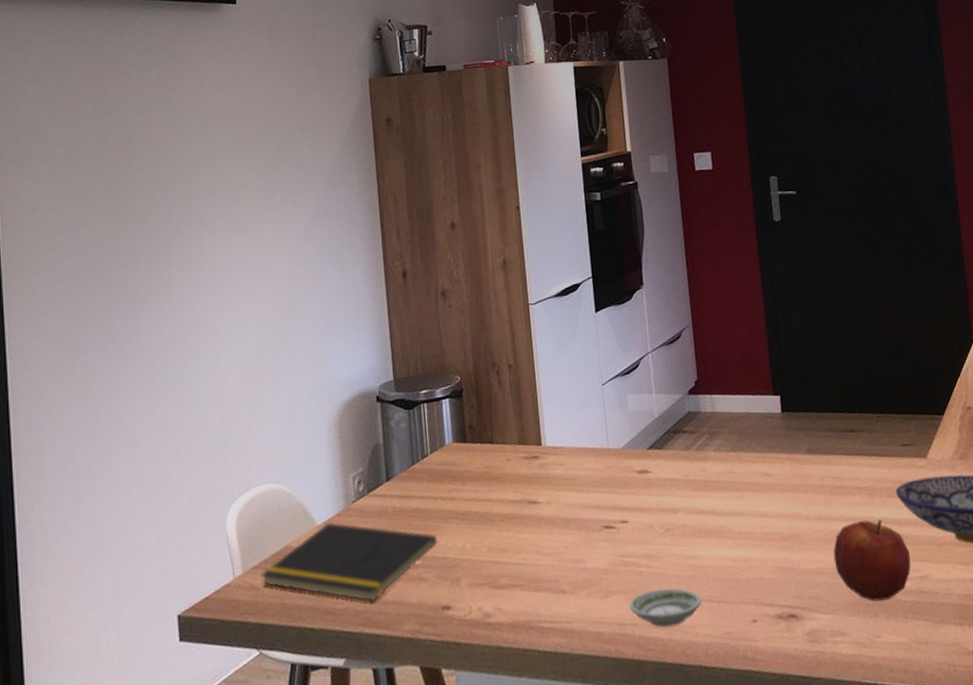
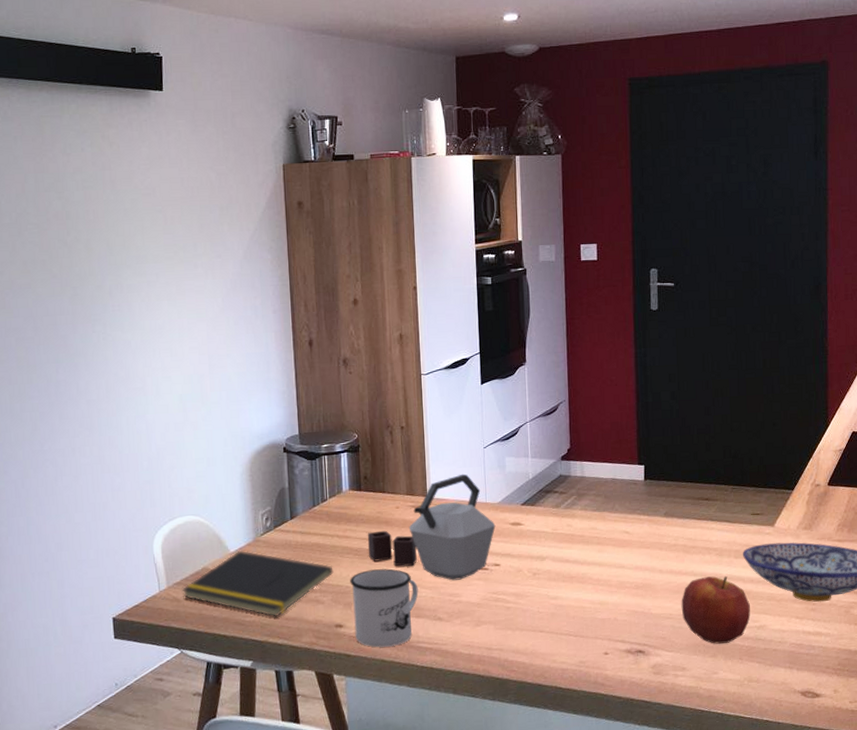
mug: none [457,533,537,632] -> present [350,568,419,648]
kettle: none [475,416,621,544] -> present [367,473,496,581]
saucer: present [629,588,702,627] -> none [497,621,561,654]

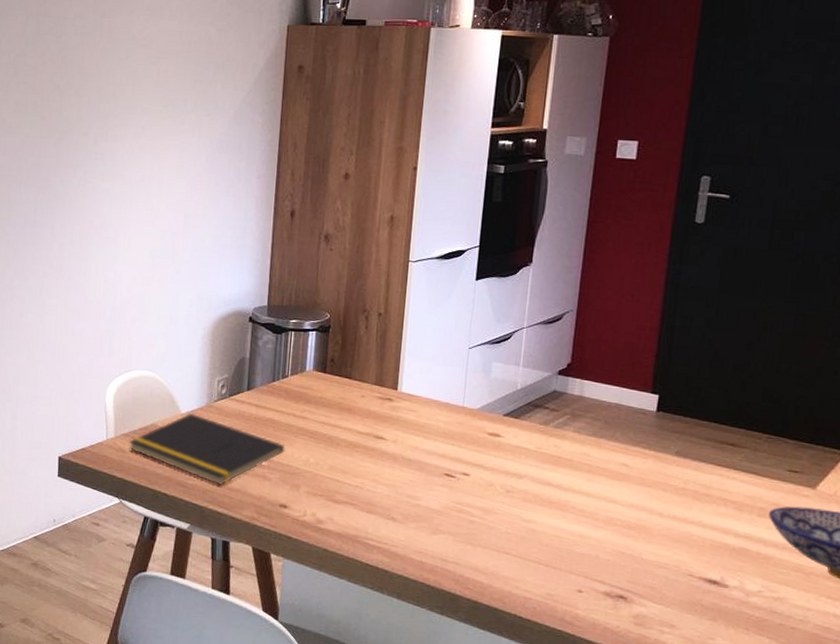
mug: present [350,568,419,648] -> none [299,455,374,538]
kettle: present [367,473,496,581] -> none [324,372,471,483]
apple: present [681,575,750,644] -> none [680,530,769,609]

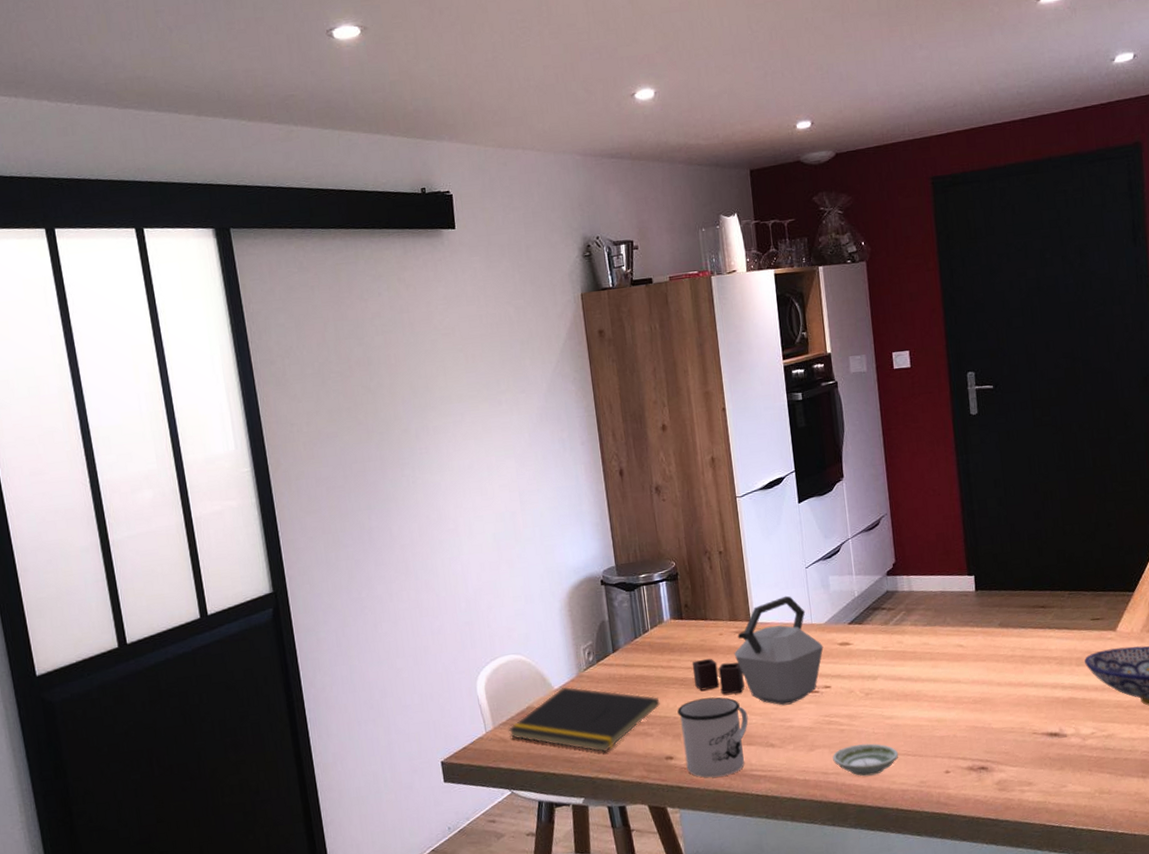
mug: none [299,455,374,538] -> present [677,697,749,778]
kettle: none [324,372,471,483] -> present [691,595,824,706]
saucer: none [455,538,530,575] -> present [832,743,899,776]

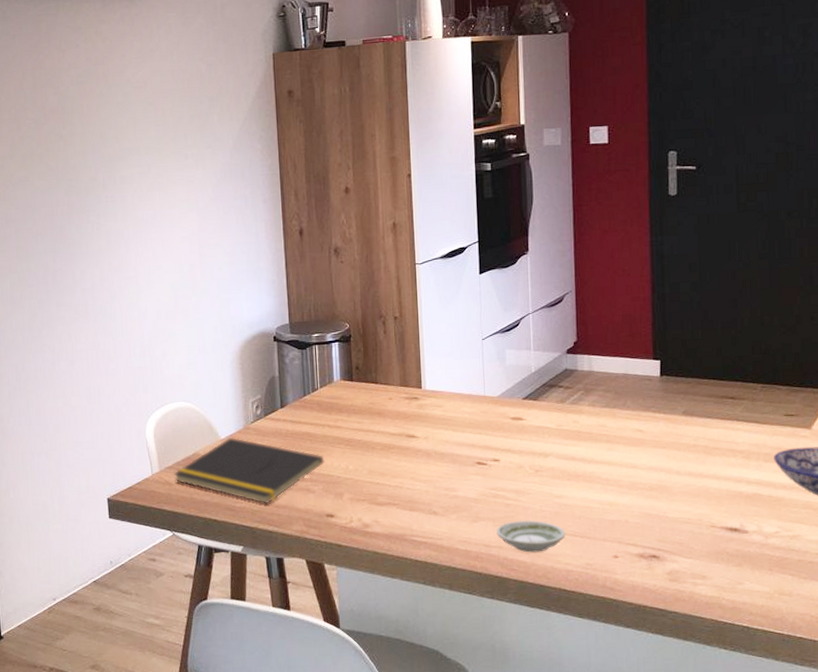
mug: present [677,697,749,778] -> none [341,460,413,539]
kettle: present [691,595,824,706] -> none [359,366,495,475]

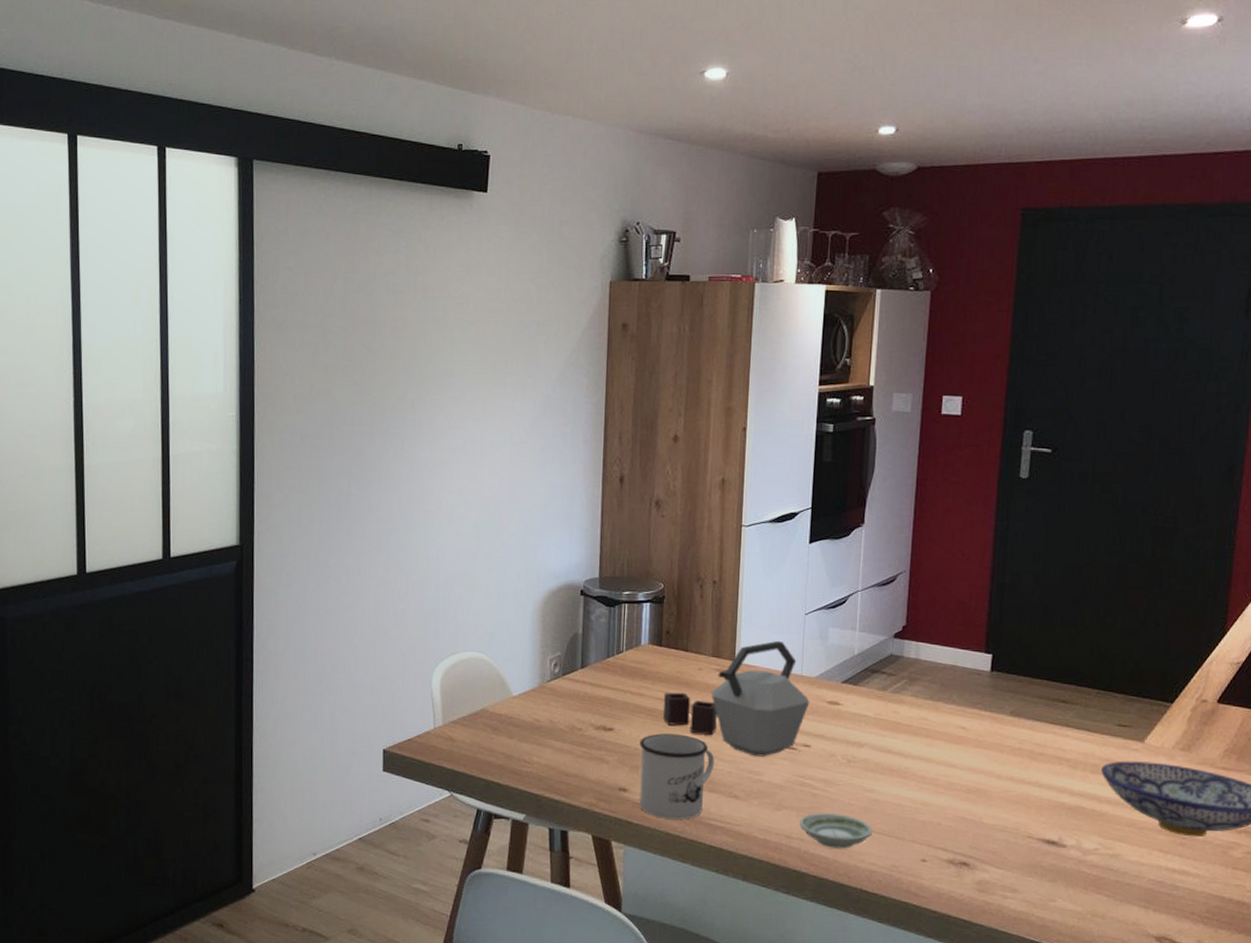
notepad: present [173,437,324,504] -> none [457,695,623,771]
mug: none [341,460,413,539] -> present [639,733,715,820]
kettle: none [359,366,495,475] -> present [662,640,810,757]

